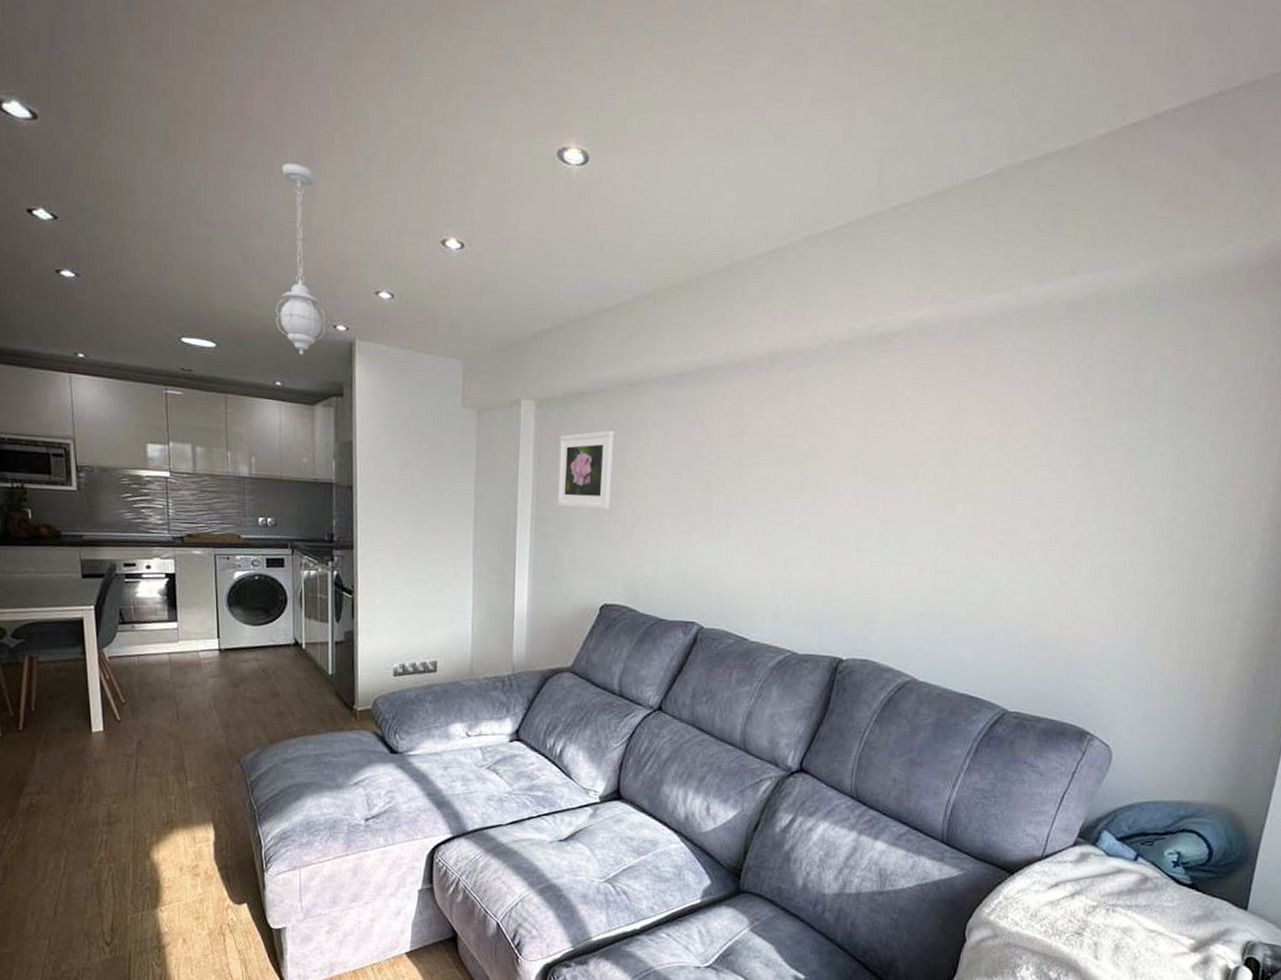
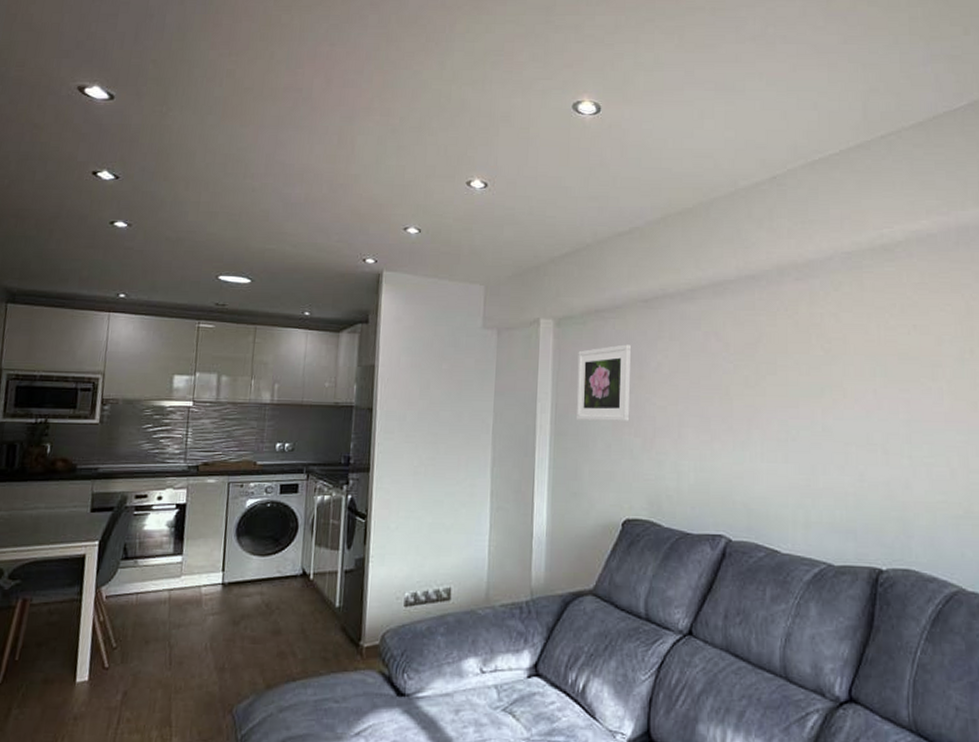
pendant light: present [276,163,326,355] -> none [309,124,356,287]

